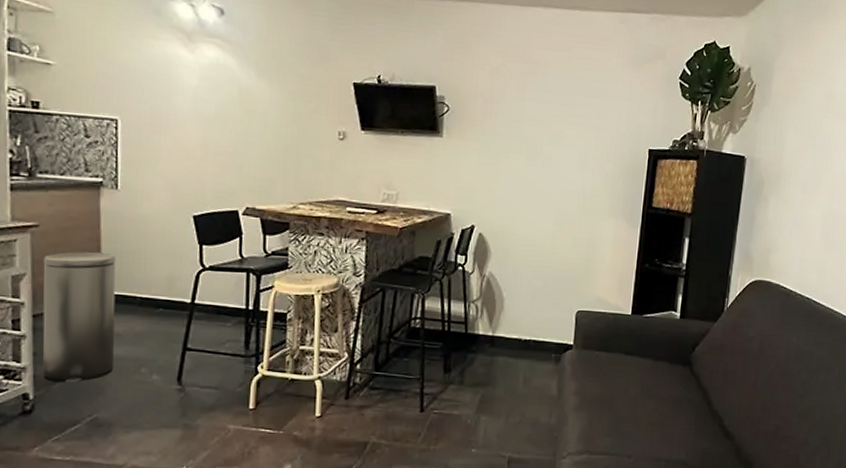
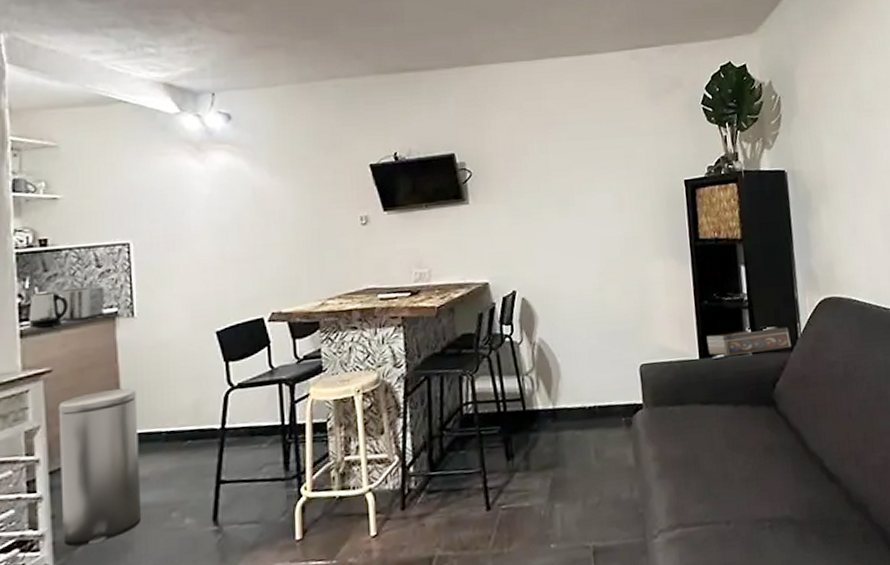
kettle: none [19,150,57,186] -> present [29,290,69,329]
toaster: none [42,151,91,184] -> present [52,285,105,321]
decorative box: none [640,295,717,319] -> present [706,326,791,357]

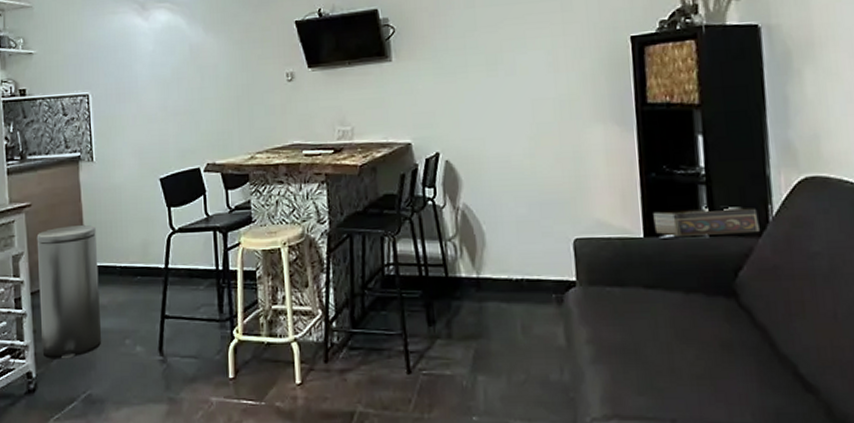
kettle: present [29,290,69,329] -> none [13,134,43,167]
toaster: present [52,285,105,321] -> none [30,132,70,163]

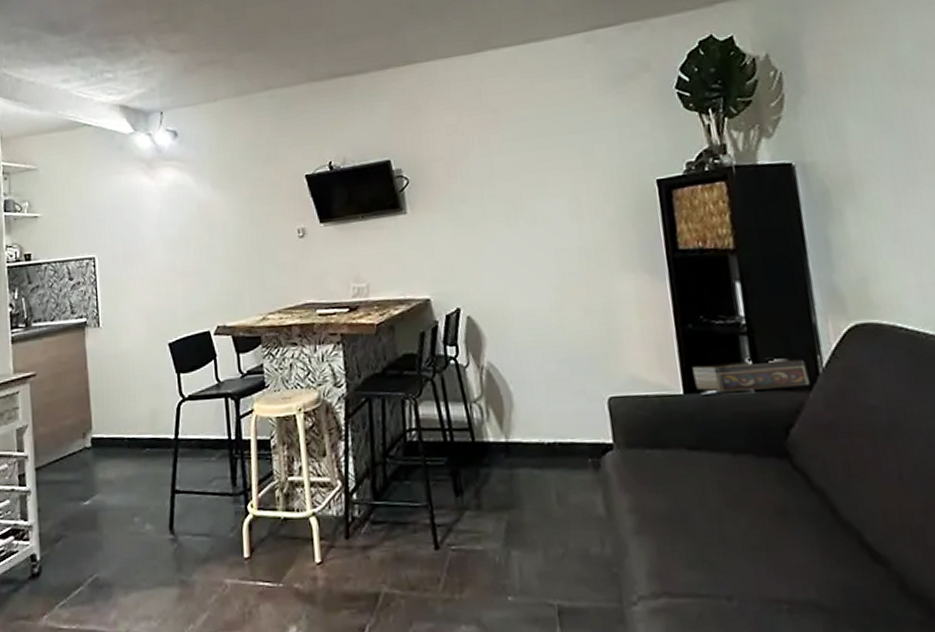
pedal bin: present [36,224,102,359] -> none [41,394,110,540]

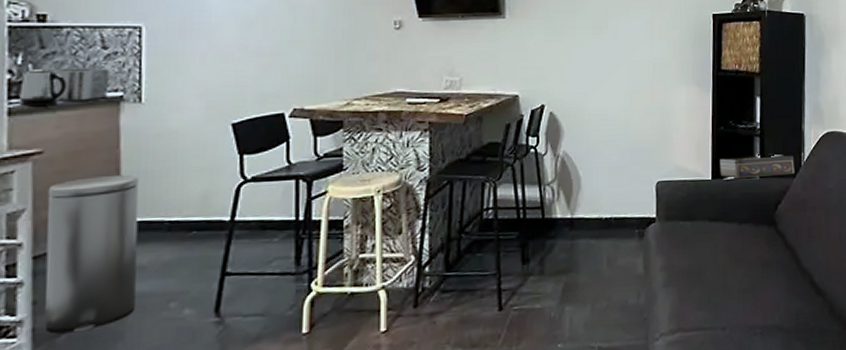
kettle: none [18,301,48,335] -> present [19,68,67,107]
toaster: none [35,297,76,330] -> present [48,68,110,103]
pedal bin: none [41,394,110,540] -> present [44,174,139,334]

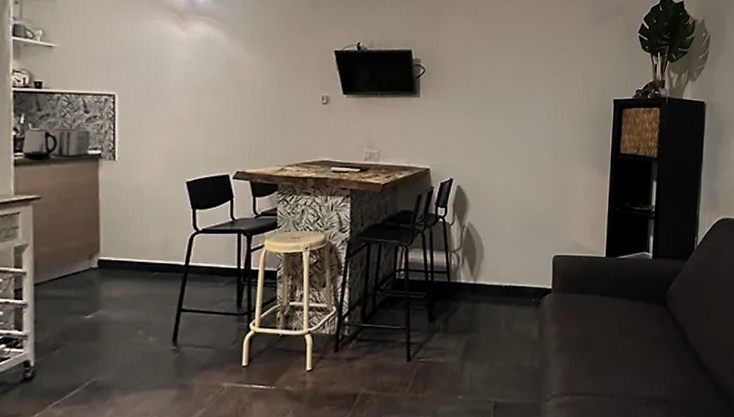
pedal bin: present [44,174,139,334] -> none [43,220,114,349]
decorative box: present [720,154,794,179] -> none [614,237,687,259]

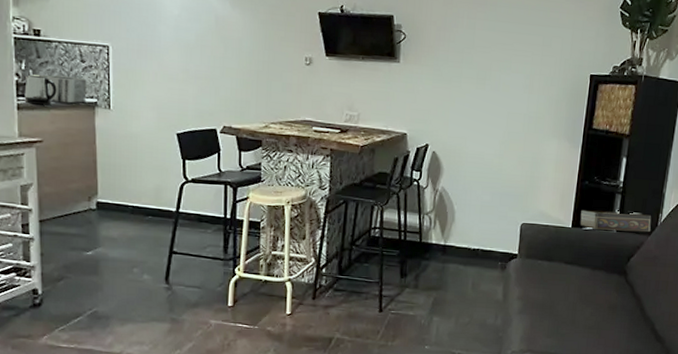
decorative box: none [614,237,687,259] -> present [580,209,652,233]

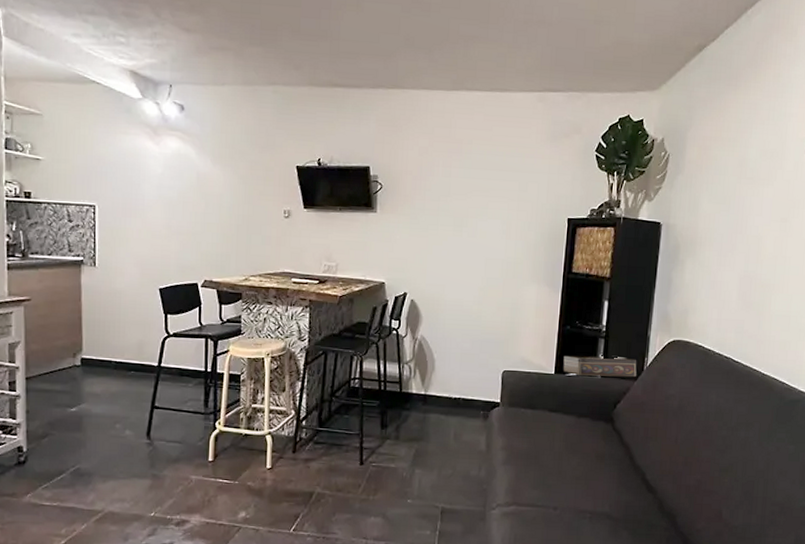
kettle: present [24,74,57,106] -> none [14,234,45,265]
toaster: present [43,74,87,105] -> none [33,235,74,263]

